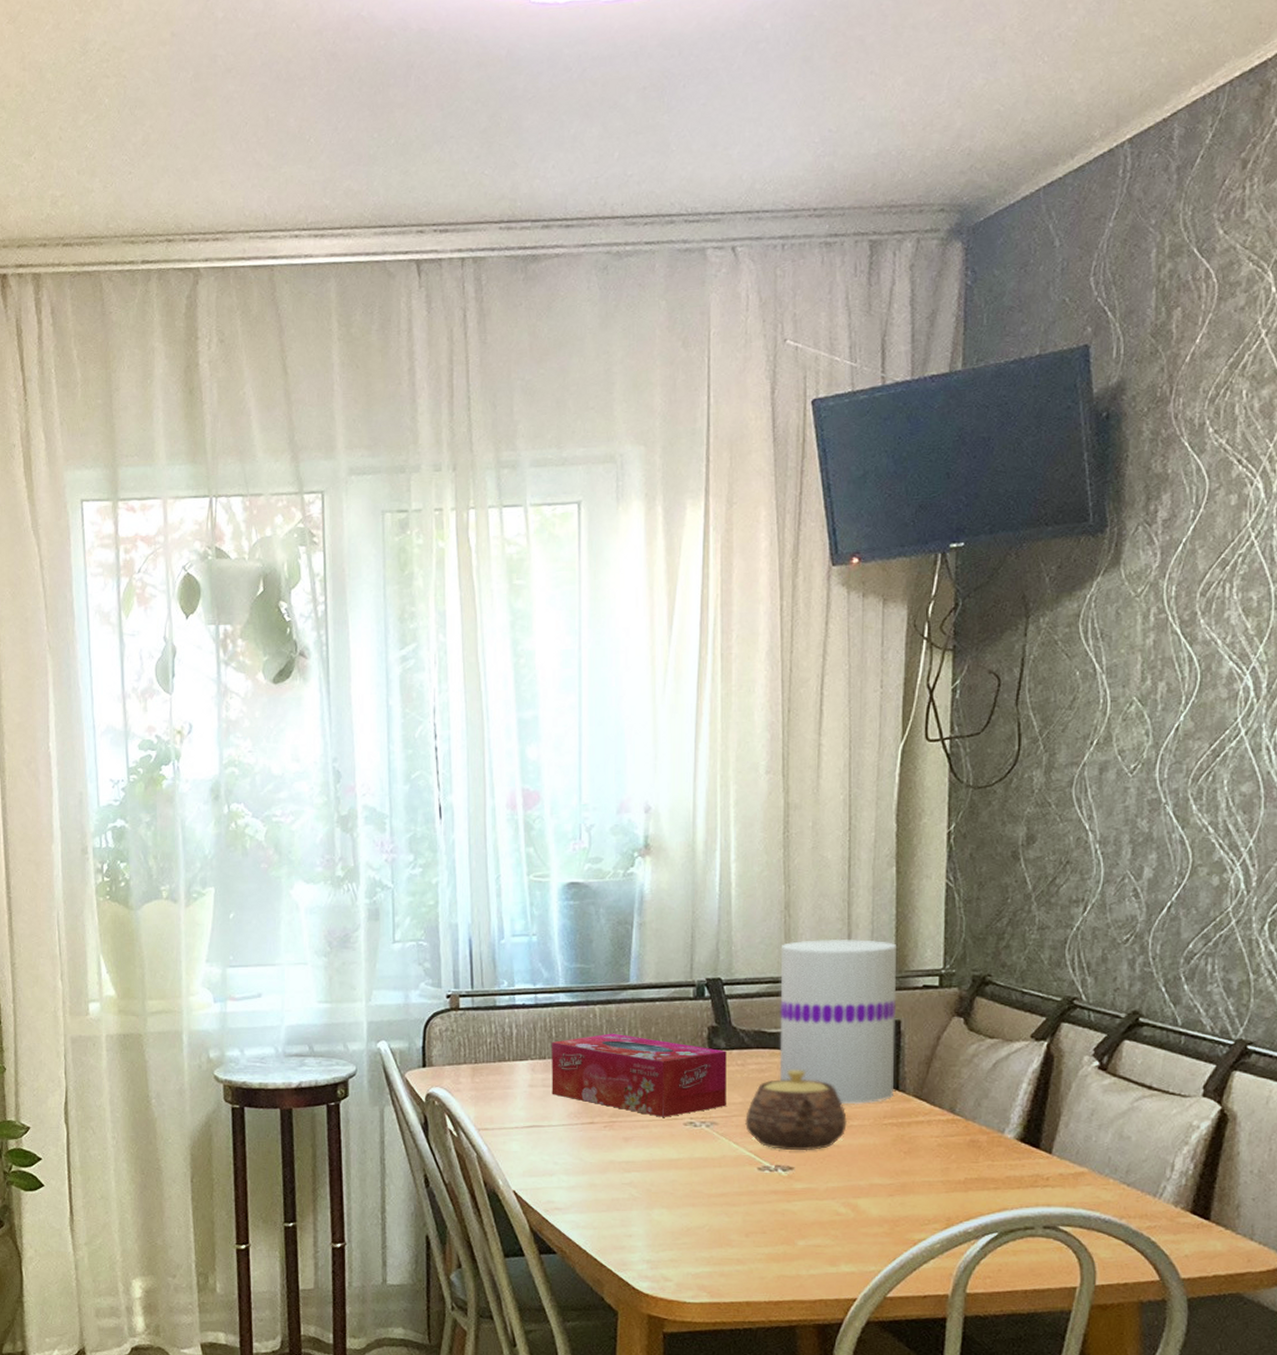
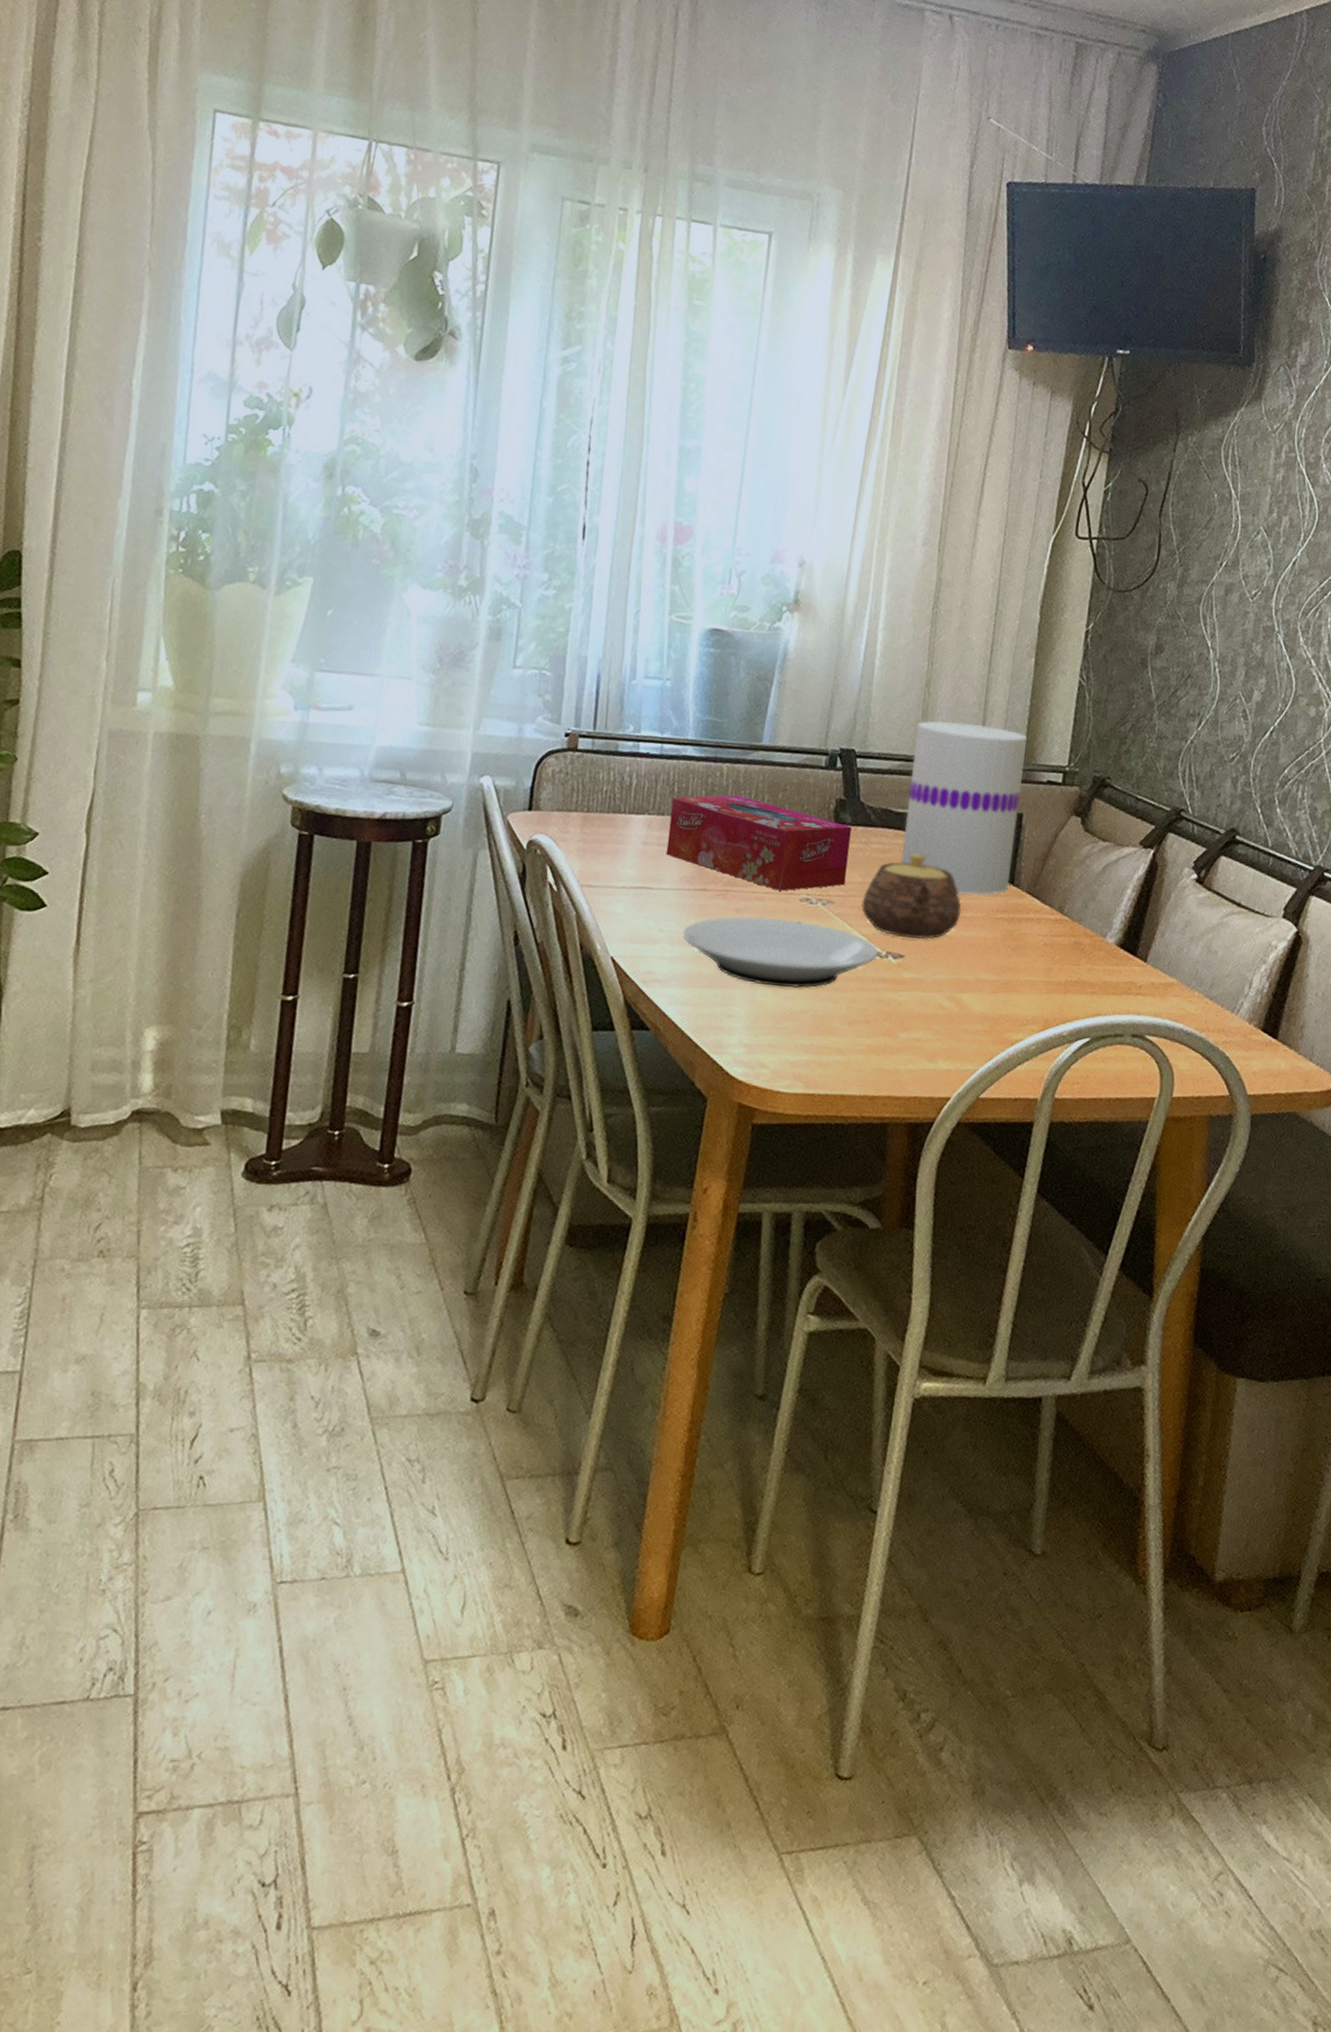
plate: none [576,1143,767,1206] -> present [682,916,878,988]

